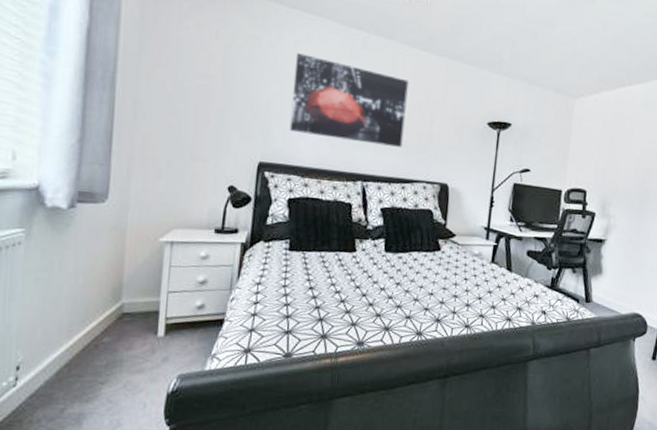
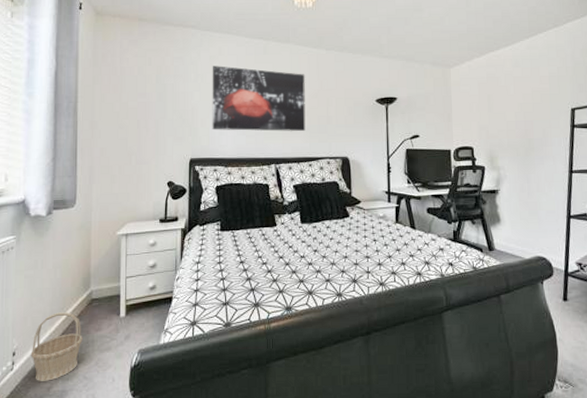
basket: none [40,324,109,402] -> present [30,312,83,381]

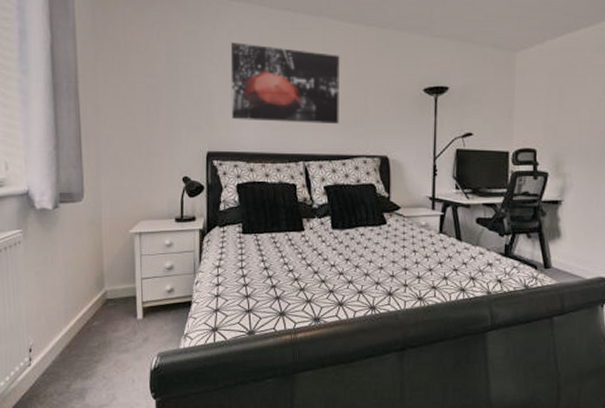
basket: present [30,312,83,381] -> none [47,311,99,379]

